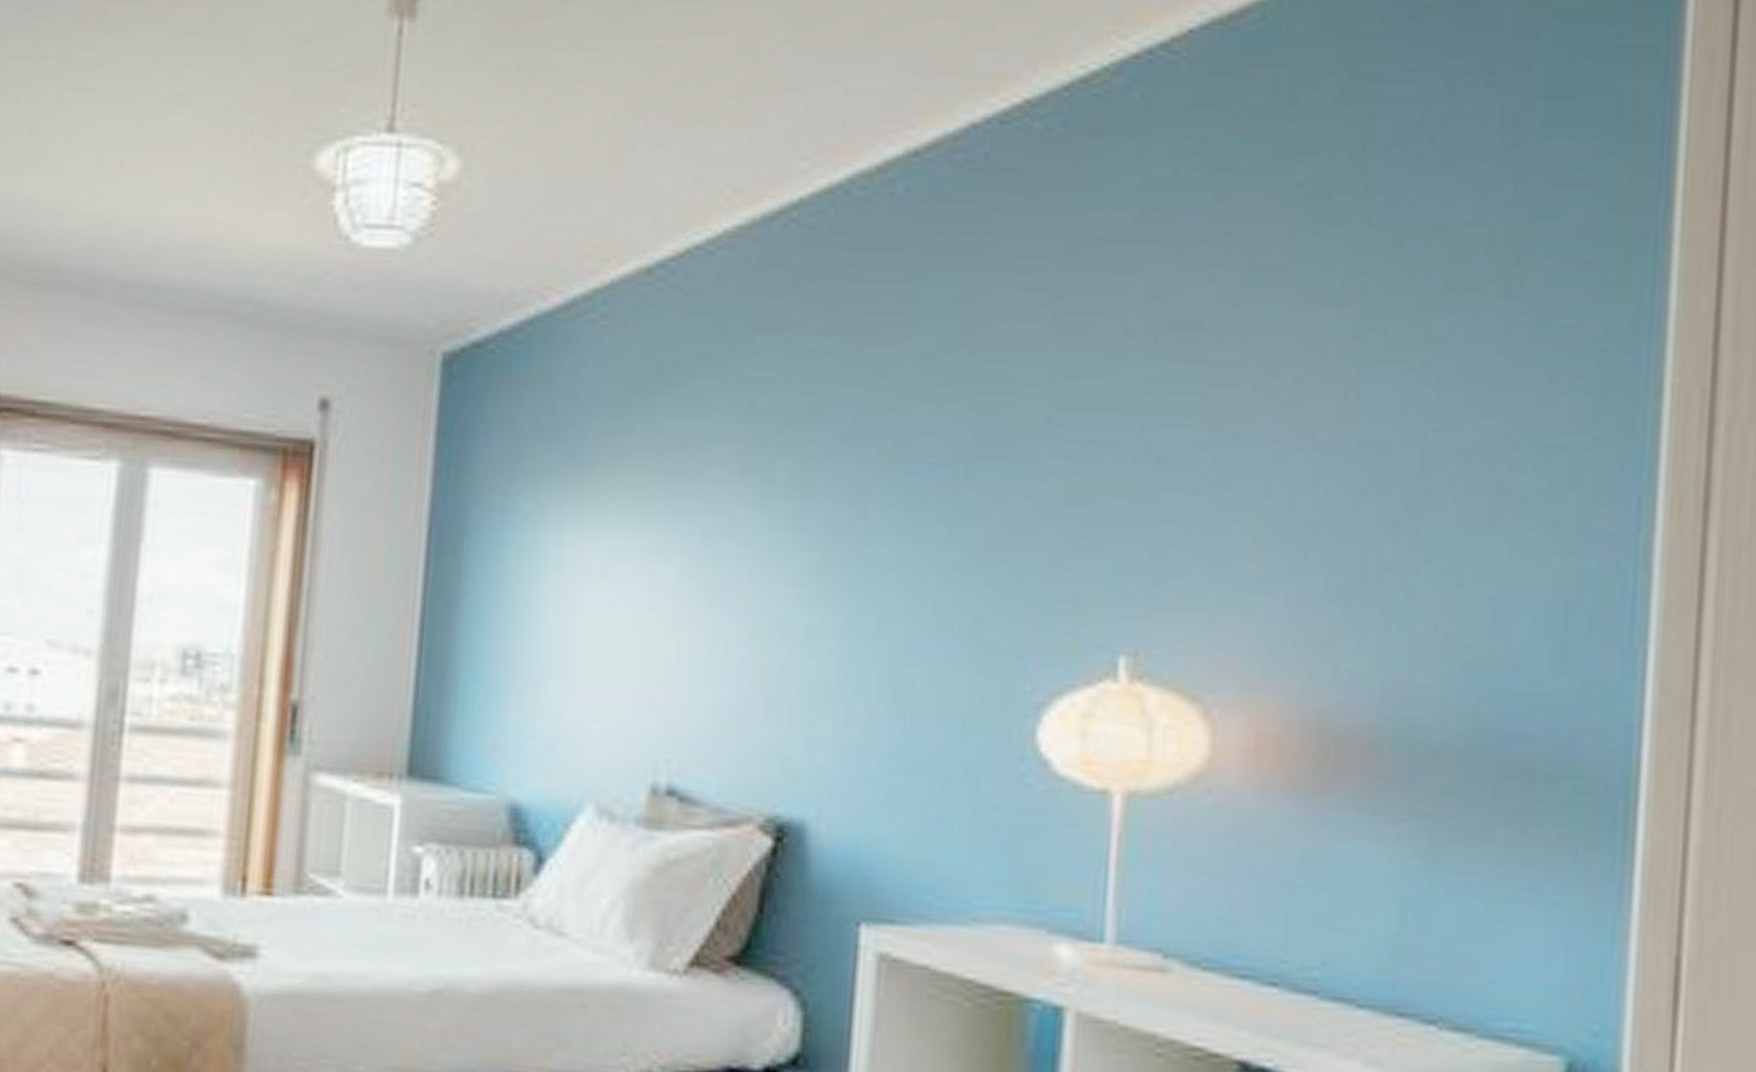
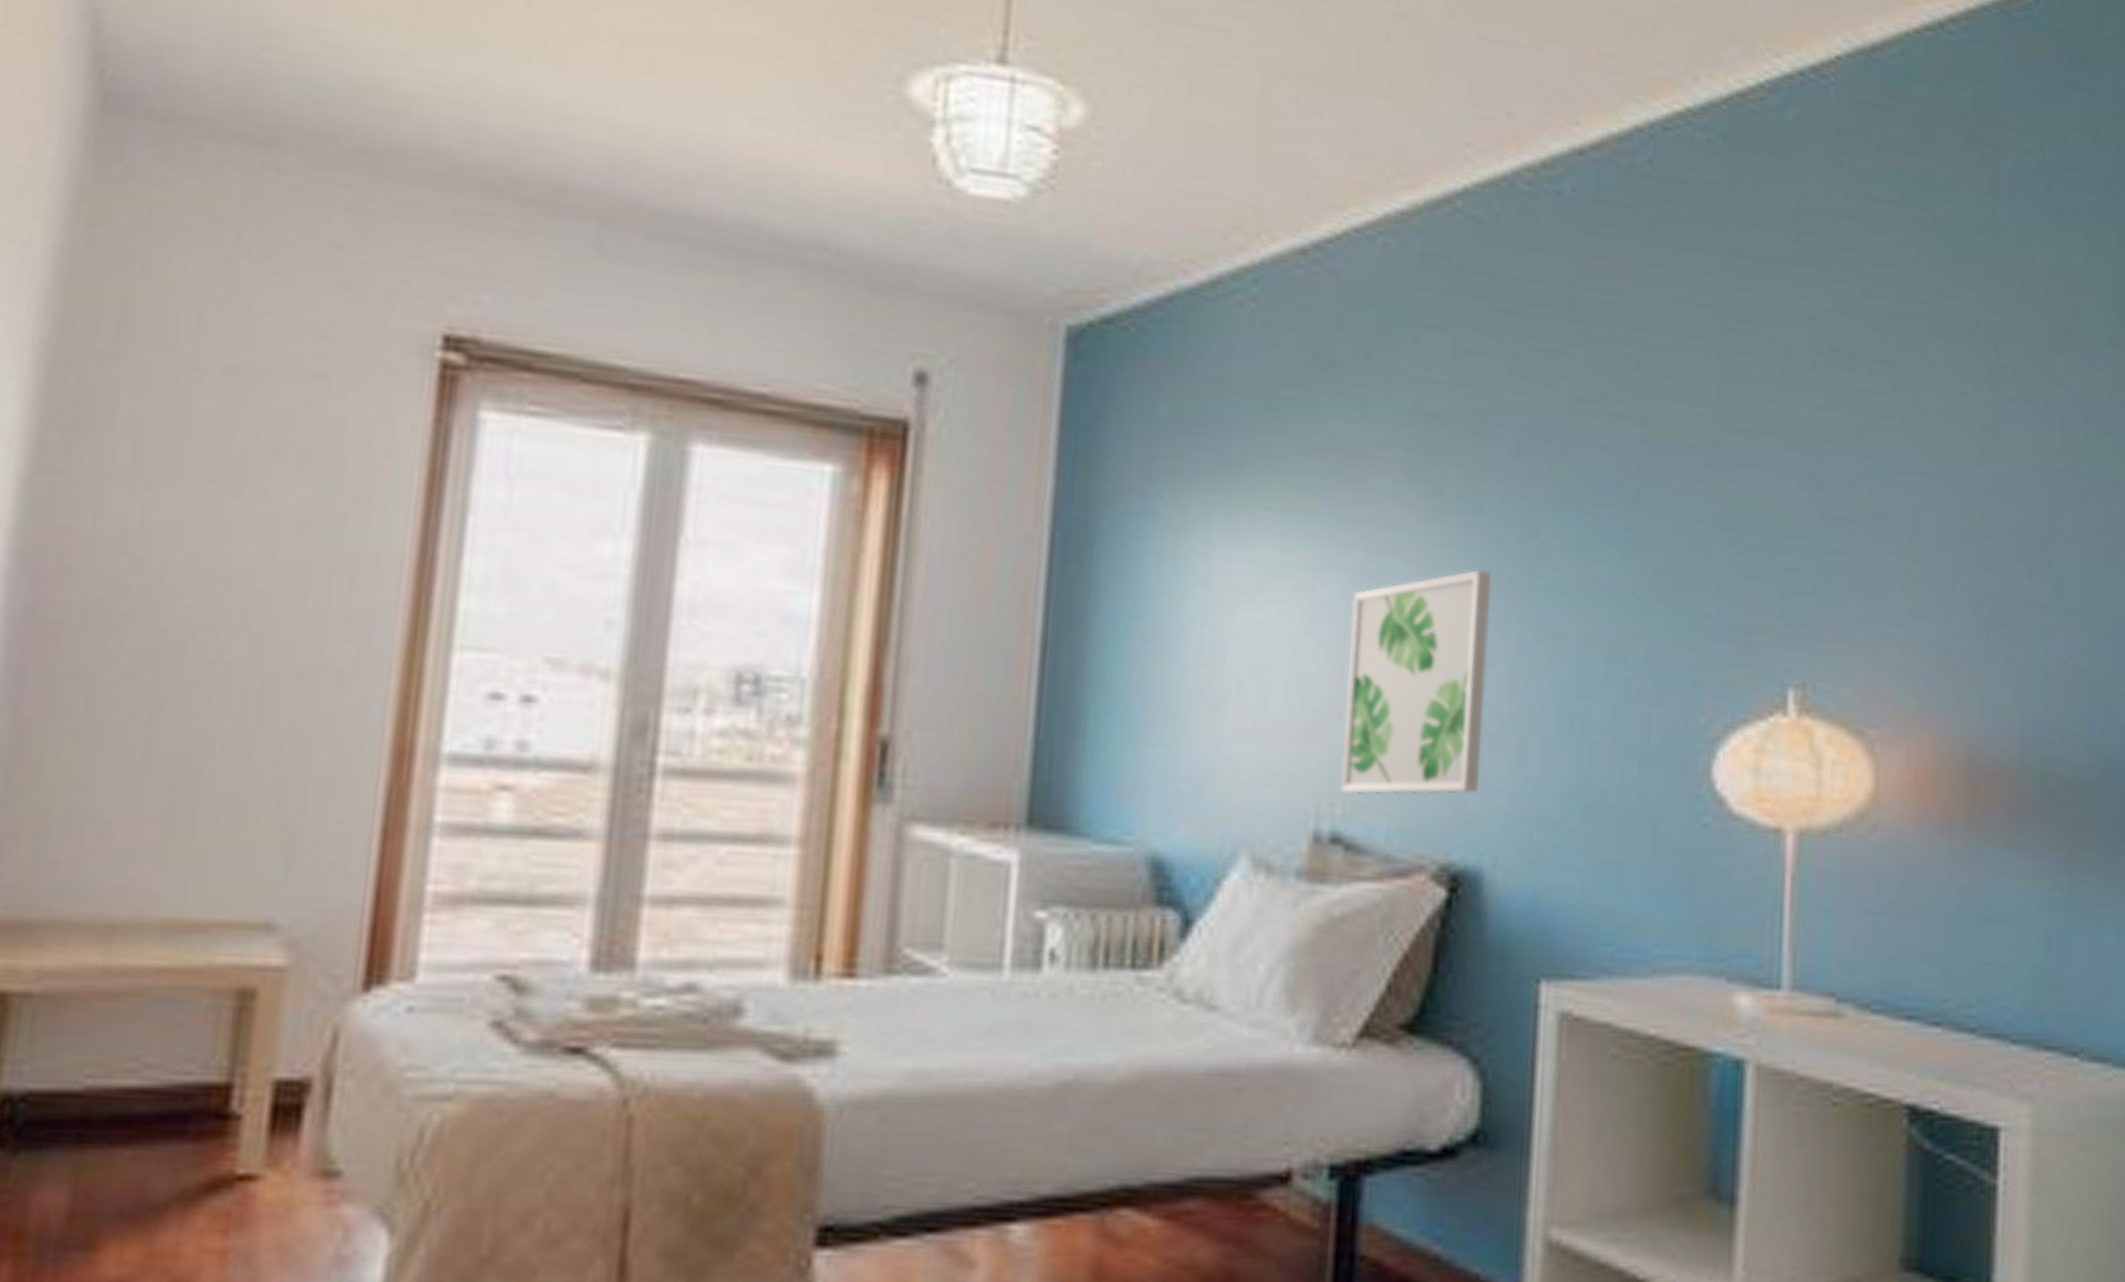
wall art: none [675,549,820,754] -> present [1340,569,1492,795]

